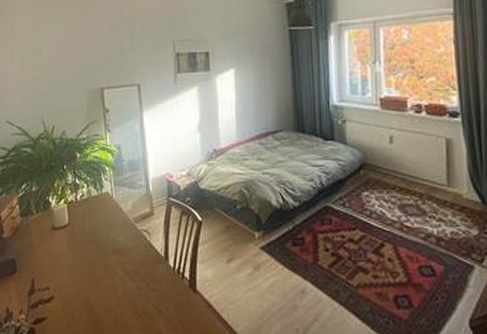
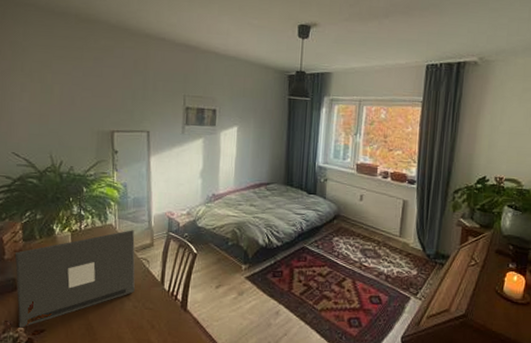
laptop: none [14,197,137,316] -> present [15,230,135,328]

